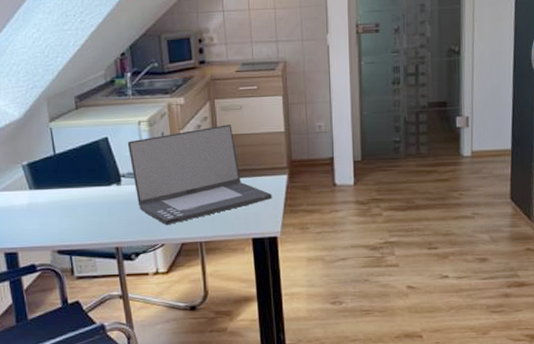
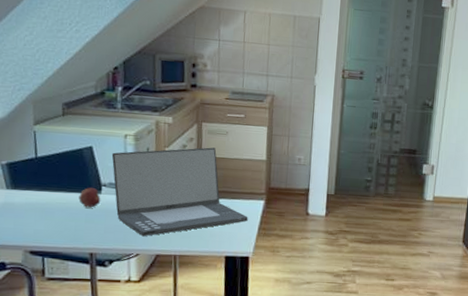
apple: none [99,180,121,201] -> present [79,188,101,208]

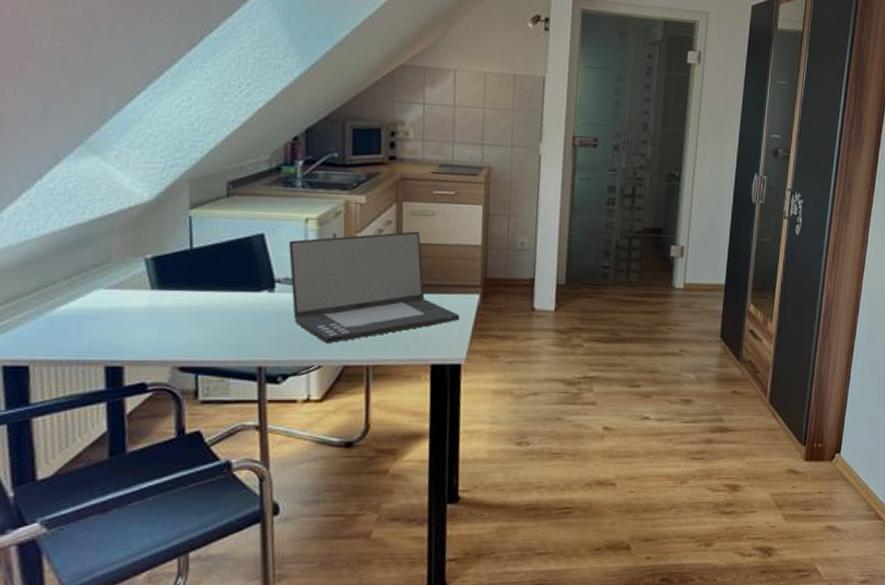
apple: present [79,188,101,208] -> none [245,285,274,310]

